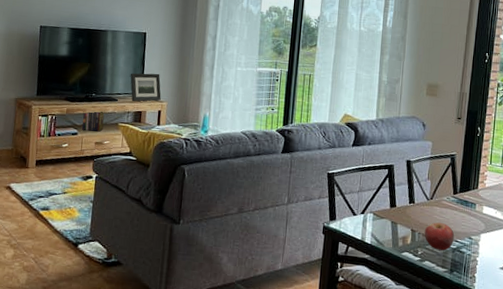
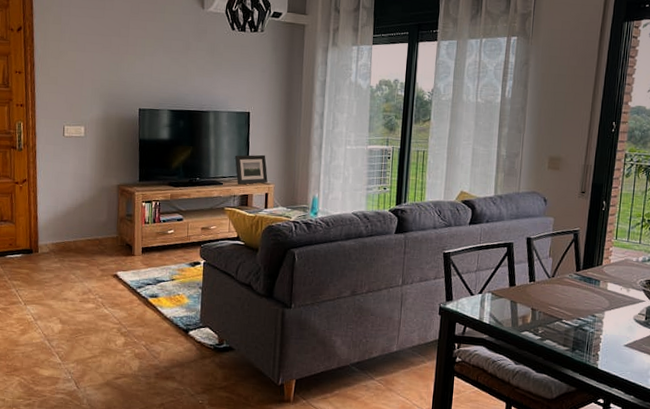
books: present [82,110,105,132] -> none [187,194,210,217]
fruit: present [424,222,455,251] -> none [545,300,577,329]

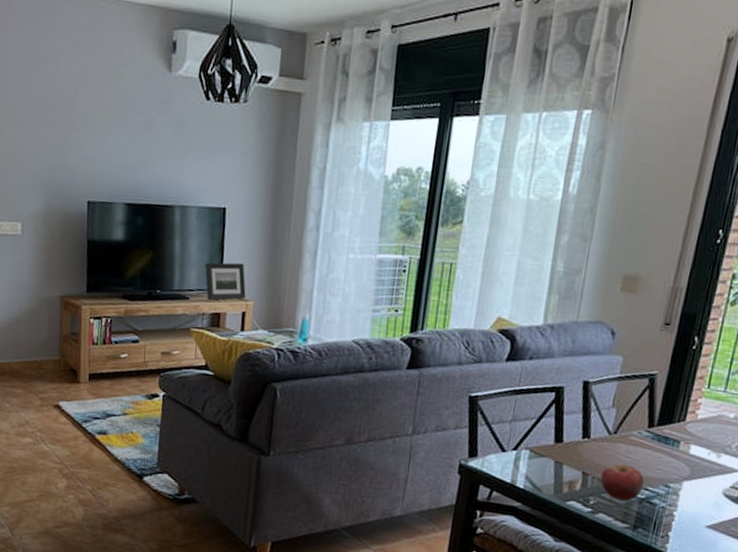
fruit: none [545,300,577,329] -> present [600,463,645,501]

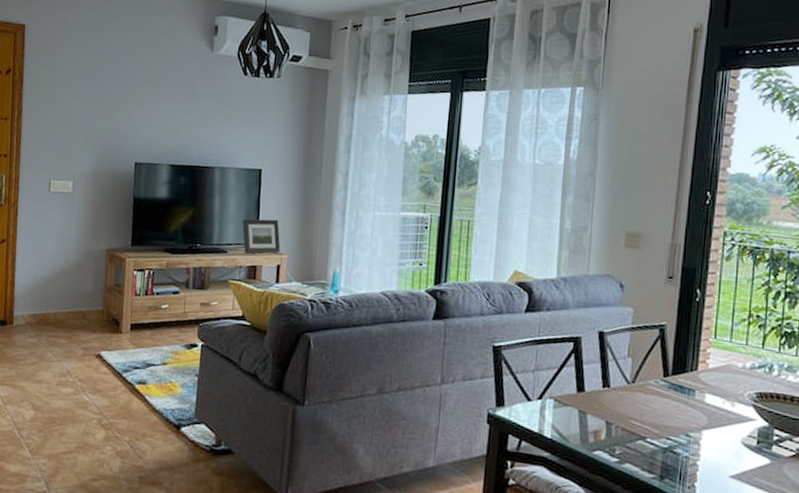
books: none [144,311,173,339] -> present [185,264,212,290]
fruit: present [600,463,645,501] -> none [623,412,666,451]

